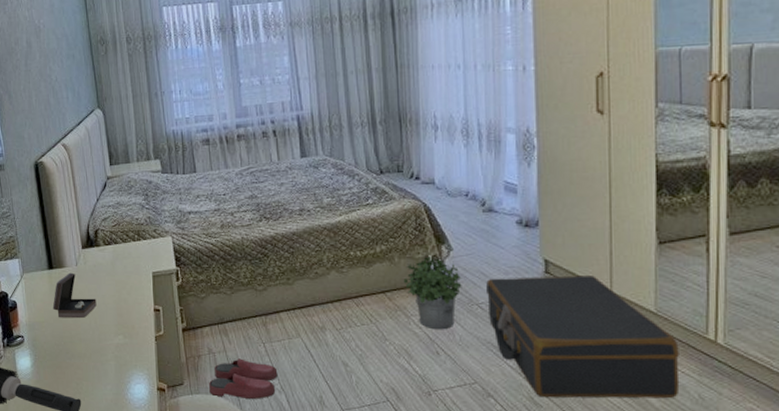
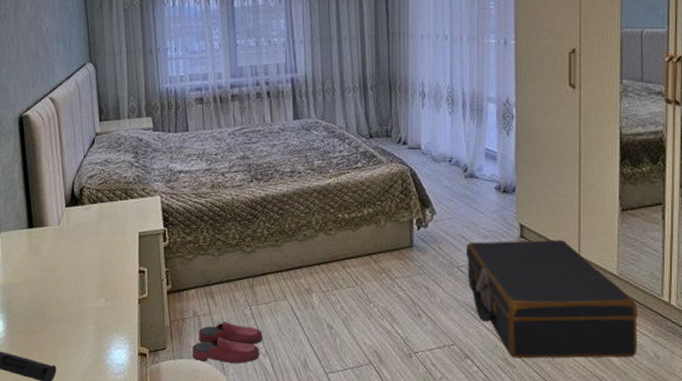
jewelry box: present [52,272,97,319] -> none [30,232,78,281]
potted plant: present [403,257,462,330] -> none [389,220,444,292]

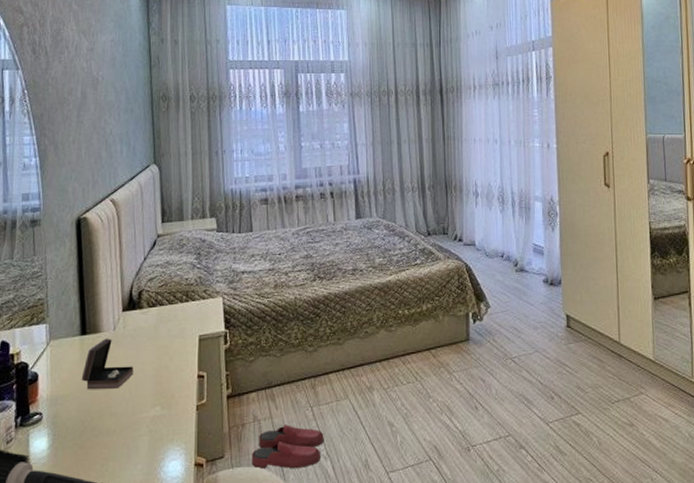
jewelry box: none [30,232,78,281] -> present [81,338,134,390]
suitcase: present [466,240,638,359] -> none [519,329,674,446]

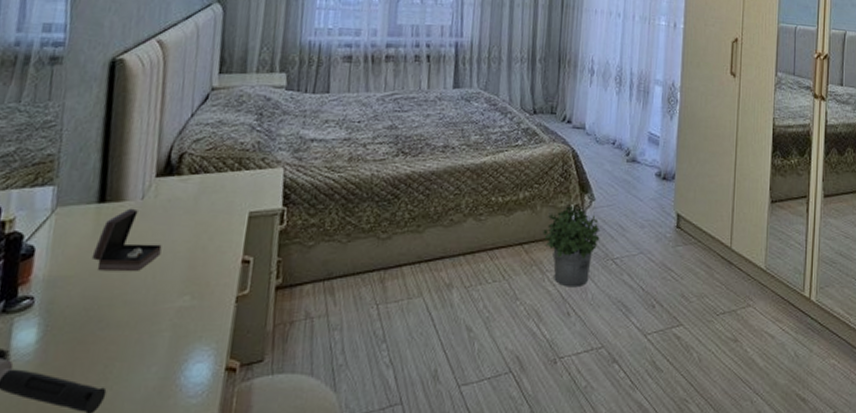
slippers: present [252,425,324,468] -> none [297,324,389,377]
potted plant: none [446,314,498,385] -> present [543,206,601,288]

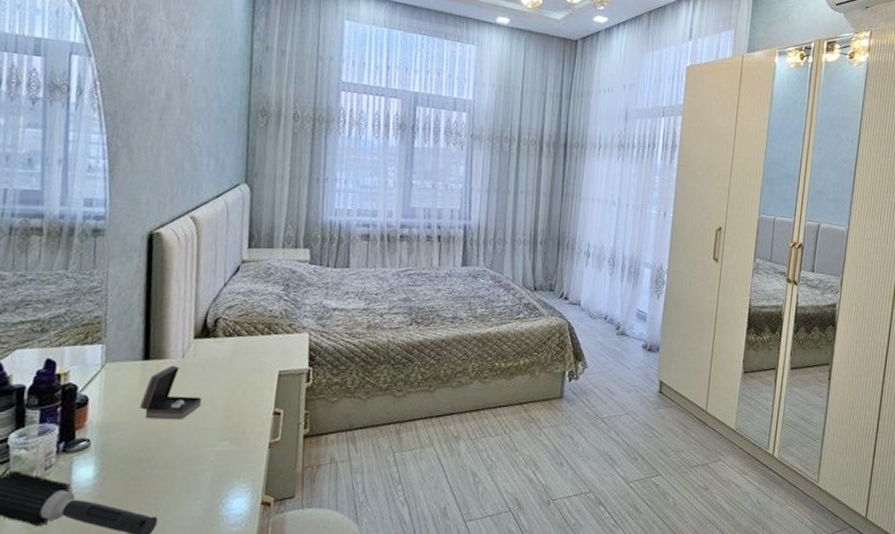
potted plant: present [543,206,601,288] -> none [540,372,592,442]

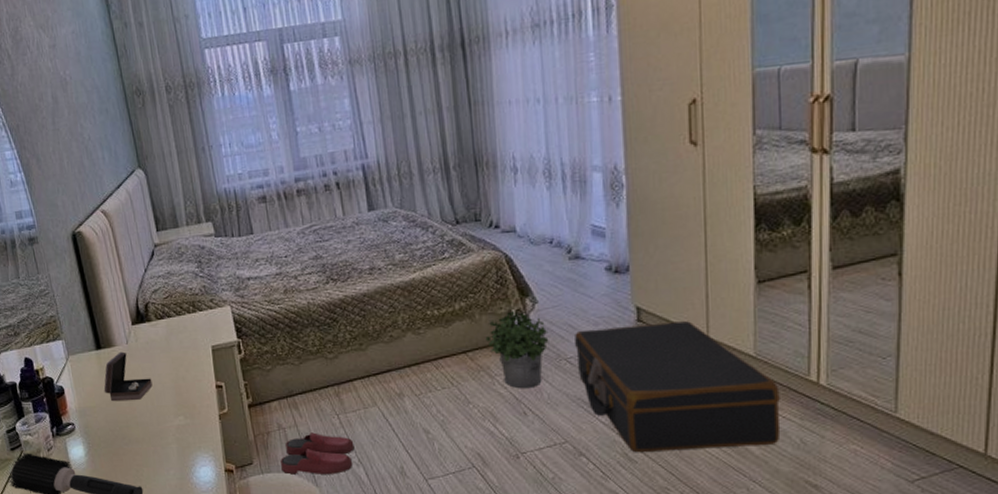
slippers: none [324,468,404,512] -> present [280,432,355,474]
potted plant: none [540,372,592,442] -> present [485,311,549,389]
suitcase: none [609,395,748,505] -> present [575,321,781,453]

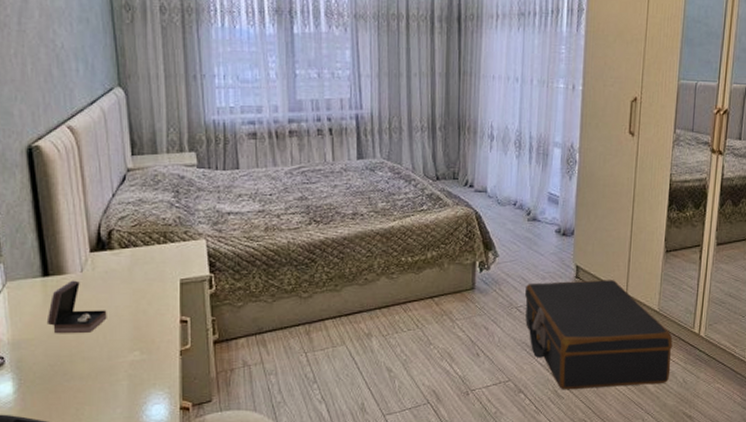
slippers: present [280,432,355,474] -> none [242,370,319,411]
potted plant: present [485,311,549,389] -> none [451,263,505,333]

